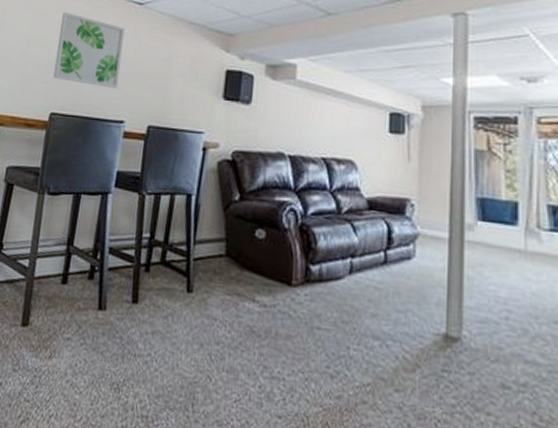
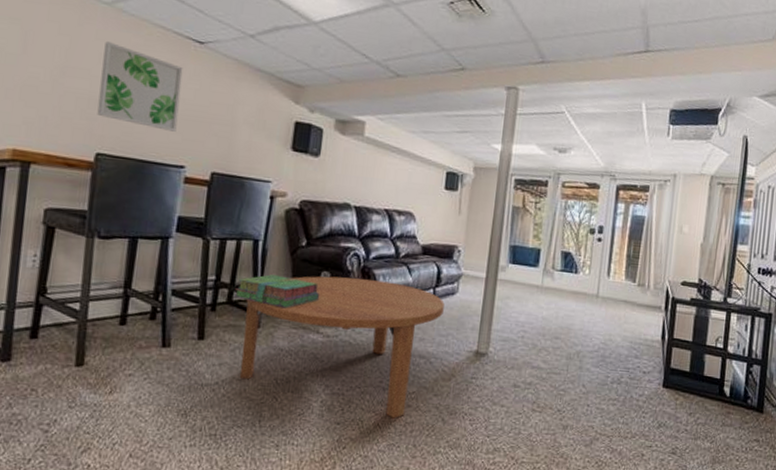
stack of books: none [167,232,254,271] -> present [233,274,319,308]
coffee table: none [172,234,399,418] -> present [239,276,445,419]

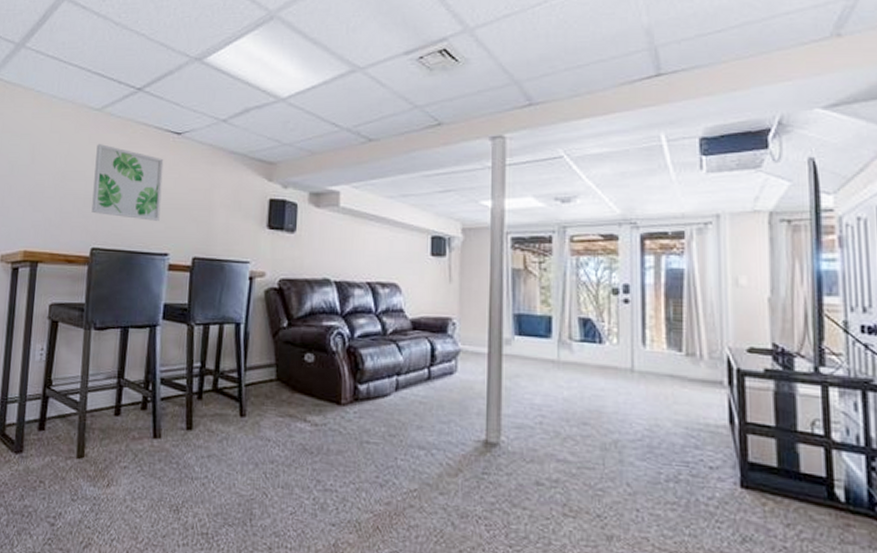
stack of books: present [233,274,319,308] -> none [219,359,304,395]
coffee table: present [239,276,445,419] -> none [228,358,442,521]

